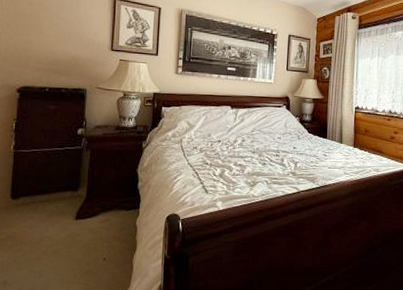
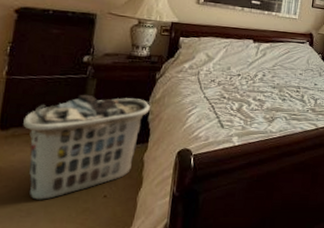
clothes hamper: none [31,164,140,262] -> present [23,94,151,200]

